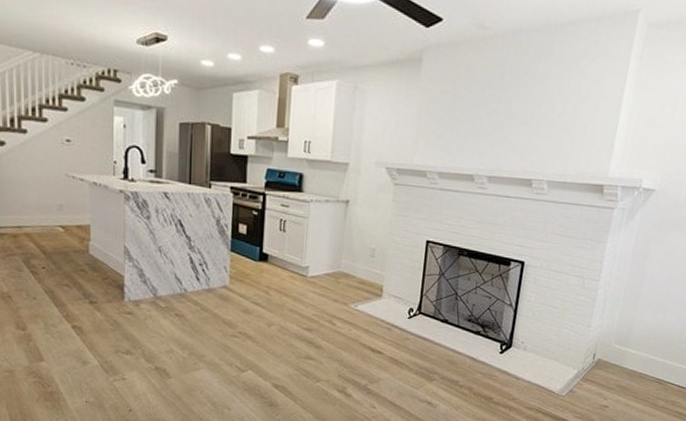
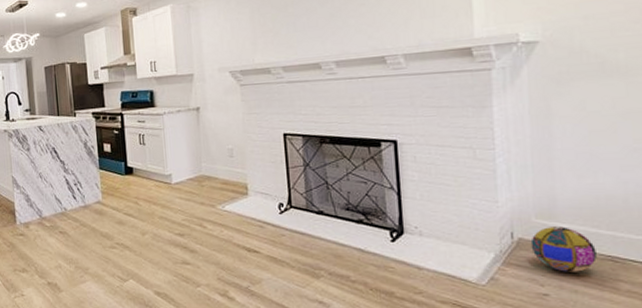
ball: none [605,351,650,390] -> present [530,227,597,272]

